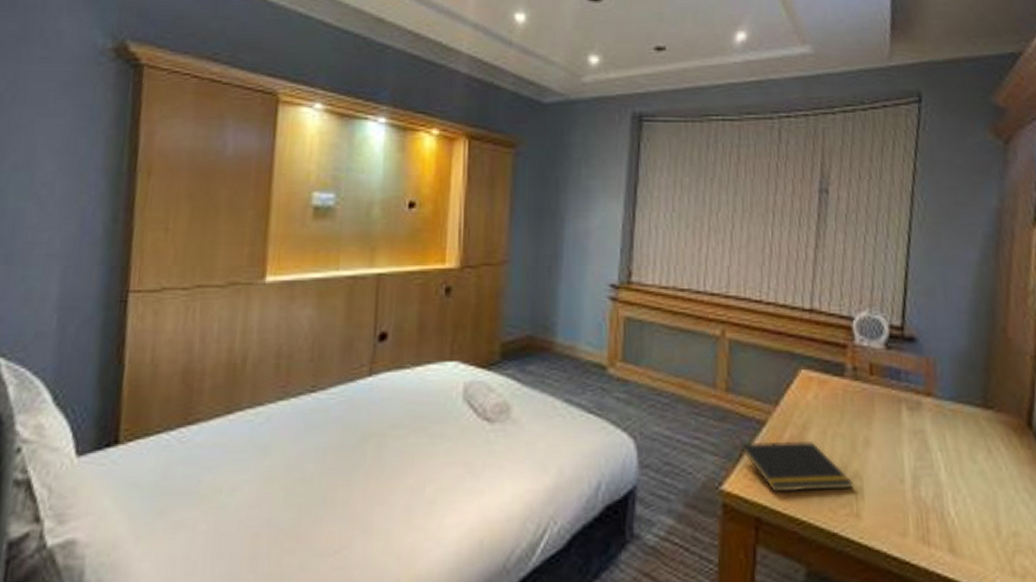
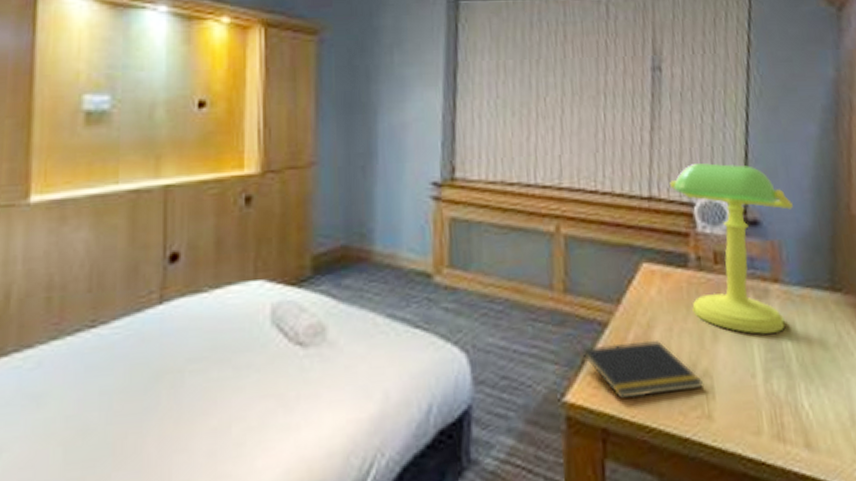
desk lamp: none [831,281,951,444] -> present [670,163,794,334]

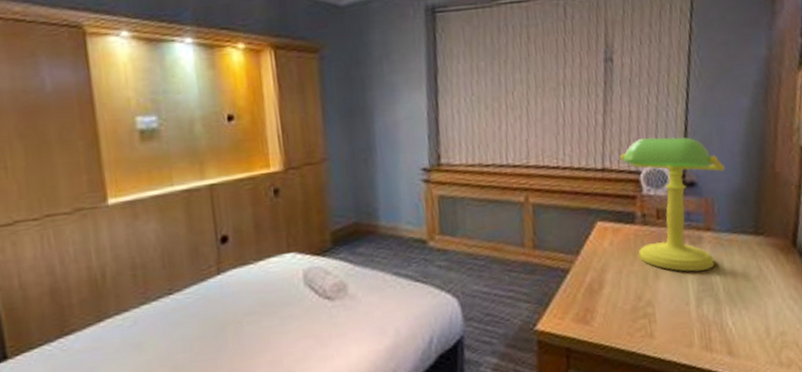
notepad: present [580,341,703,398] -> none [548,281,647,325]

